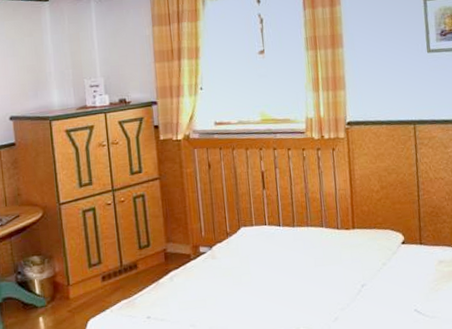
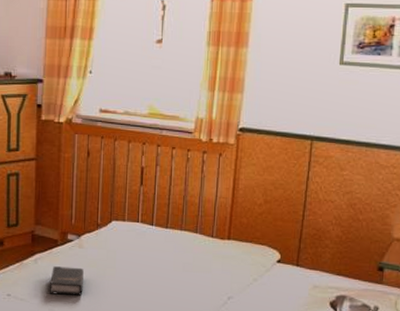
hardback book: none [188,278,222,310] -> present [50,266,84,296]

